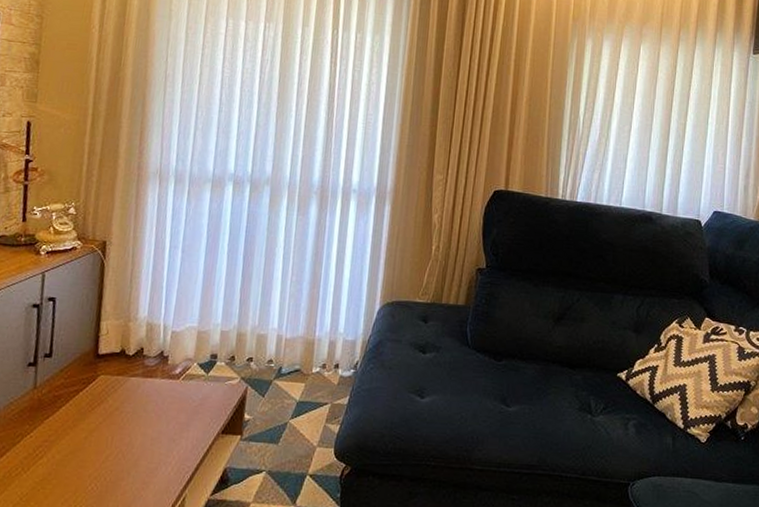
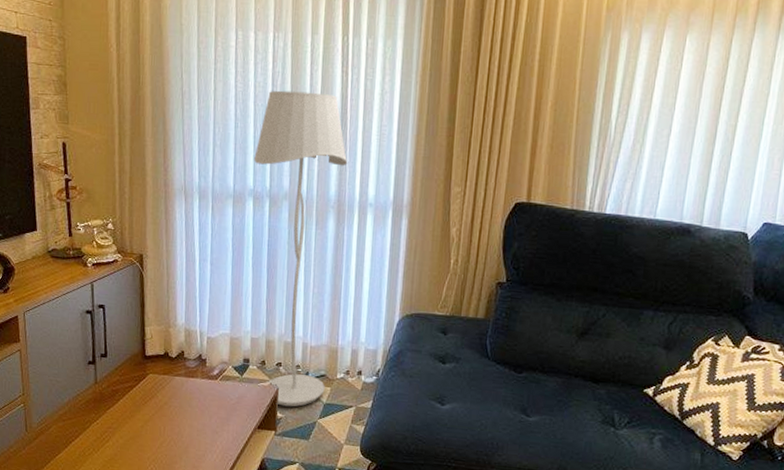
floor lamp: none [234,77,333,407] -> present [254,90,348,407]

